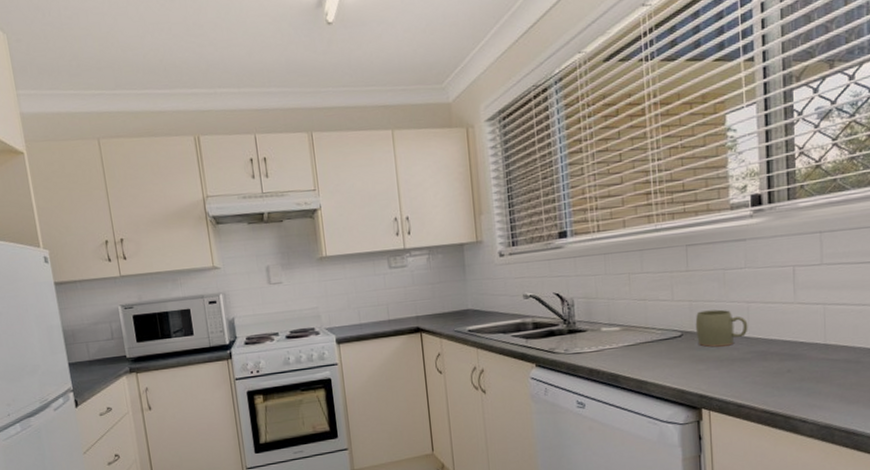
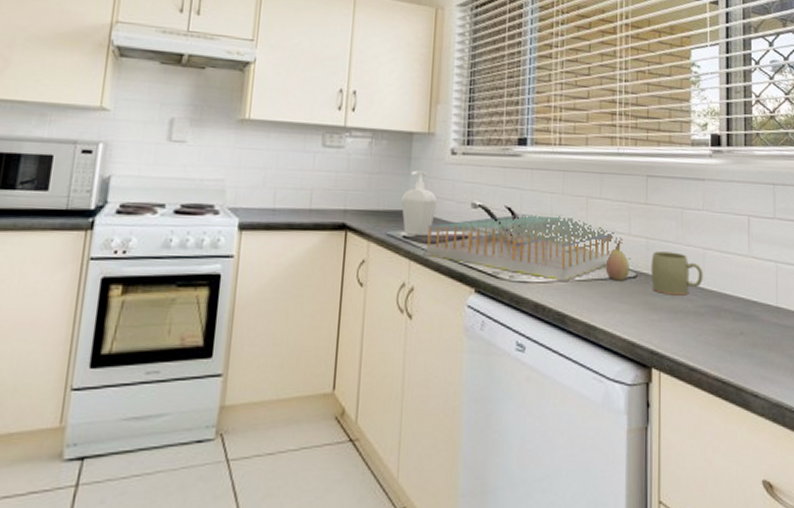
soap bottle: none [461,275,494,329] -> present [400,171,438,237]
dish rack: none [486,292,676,349] -> present [422,214,631,283]
fruit: none [651,307,675,342] -> present [605,240,629,281]

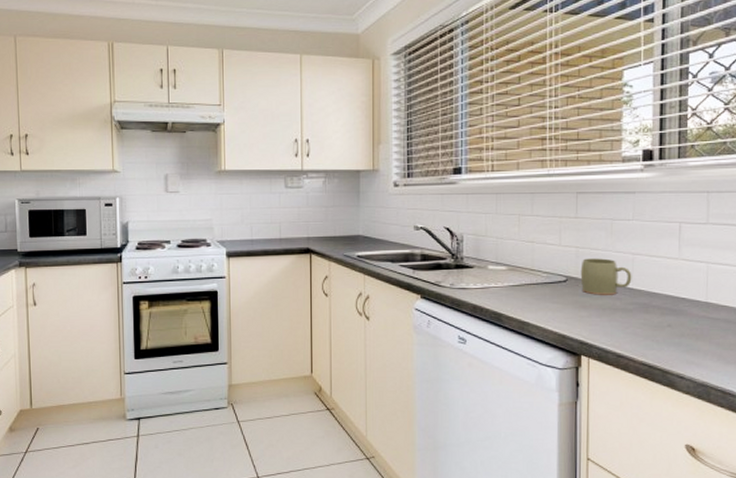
soap bottle: present [400,171,438,237] -> none [353,202,385,256]
dish rack: present [422,214,631,283] -> none [374,231,561,288]
fruit: present [605,240,629,281] -> none [537,251,560,285]

